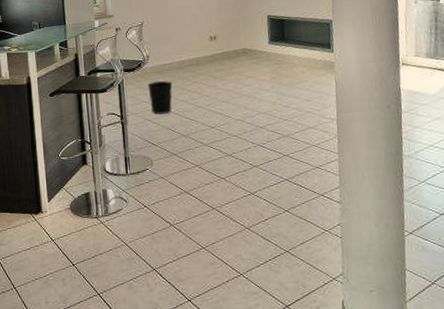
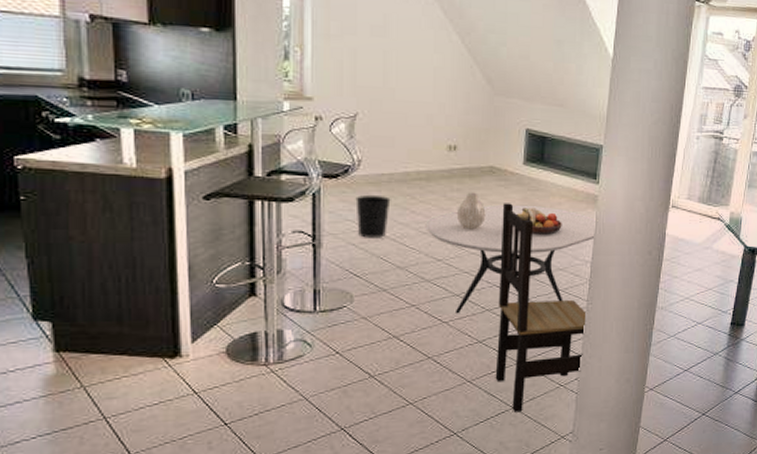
dining table: none [199,76,338,186] -> present [425,204,598,334]
vase: none [221,70,245,101] -> present [456,192,486,230]
dining chair: none [256,76,342,256] -> present [495,203,588,412]
fruit bowl: none [269,78,308,100] -> present [517,208,562,235]

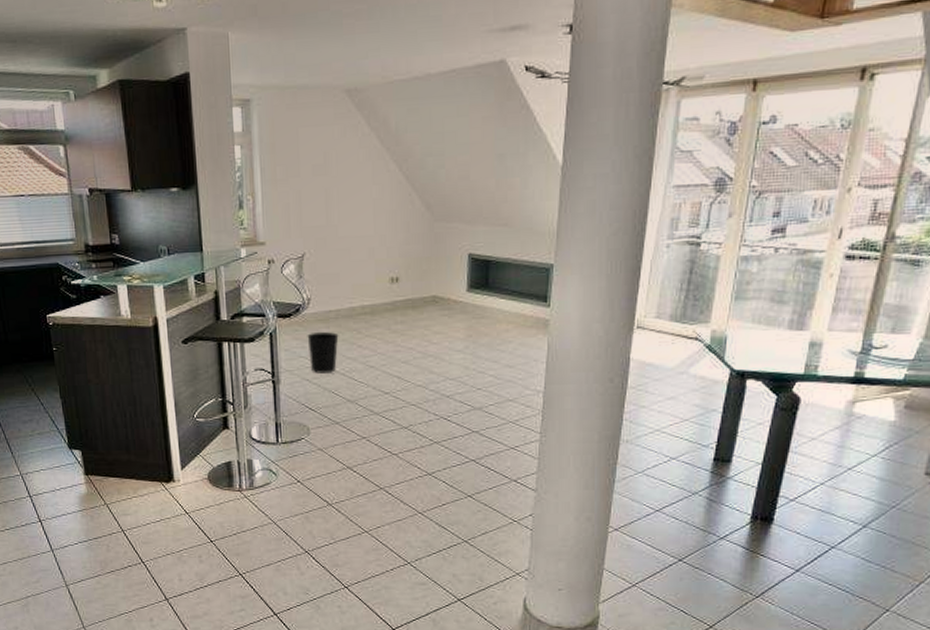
dining table: present [425,204,598,334] -> none [372,333,550,467]
vase: present [456,192,486,230] -> none [401,323,431,362]
dining chair: present [495,203,588,412] -> none [446,333,541,546]
fruit bowl: present [517,208,562,235] -> none [462,336,511,365]

